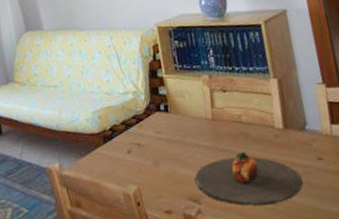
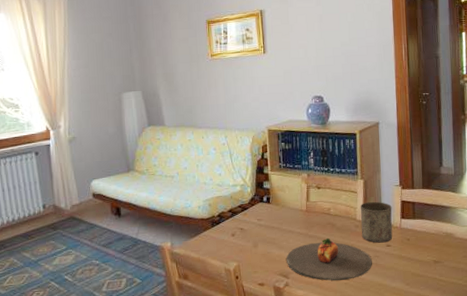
cup: none [277,104,324,156] -> present [360,201,393,243]

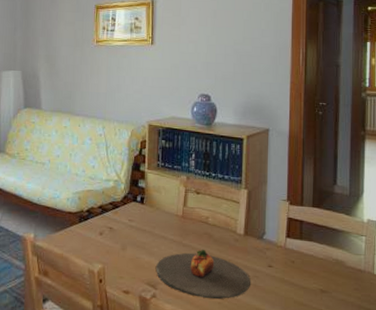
cup: present [360,201,393,243] -> none [240,214,277,262]

